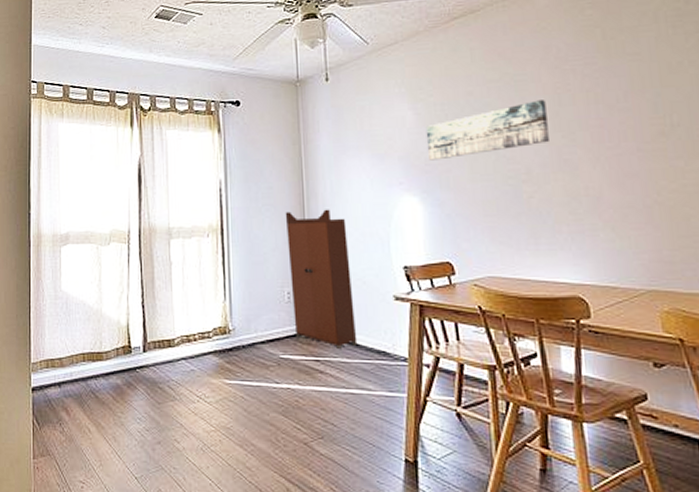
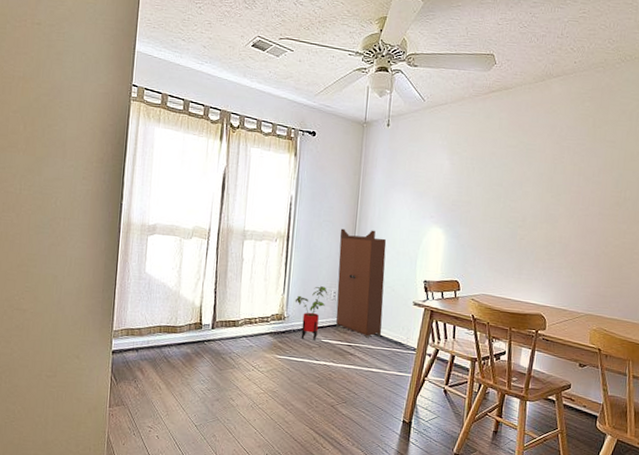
house plant: none [239,287,280,357] -> present [294,286,328,340]
wall art: present [425,100,551,161] -> none [455,166,545,203]

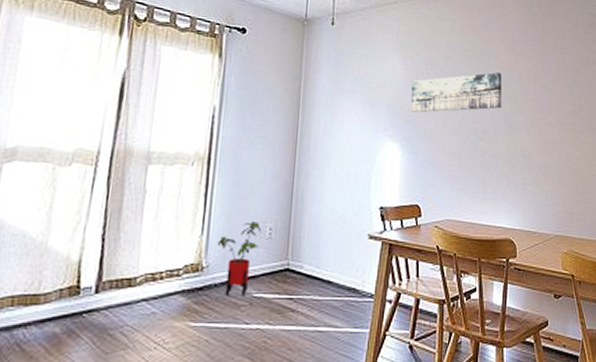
cabinet: present [336,228,387,338] -> none [272,146,334,286]
wall art: none [455,166,545,203] -> present [410,72,502,113]

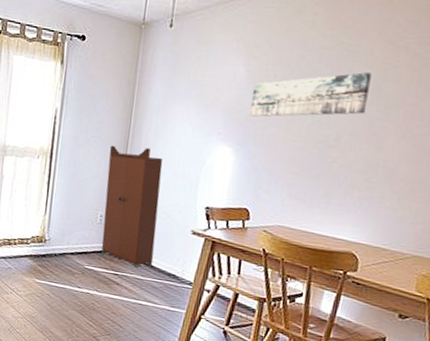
house plant: present [217,222,262,296] -> none [57,208,94,266]
cabinet: none [272,146,334,286] -> present [101,145,163,268]

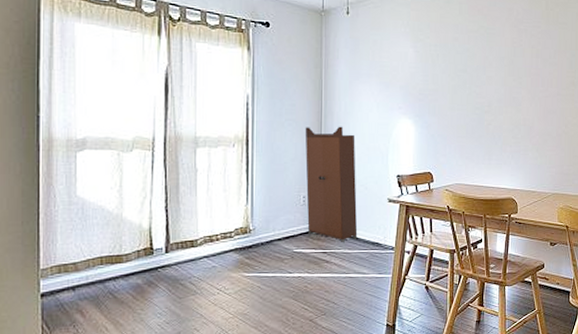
wall art: present [250,72,372,117] -> none [421,50,506,91]

